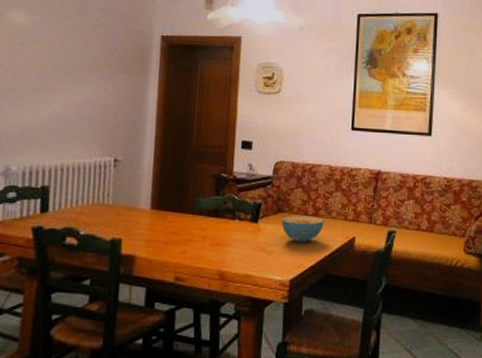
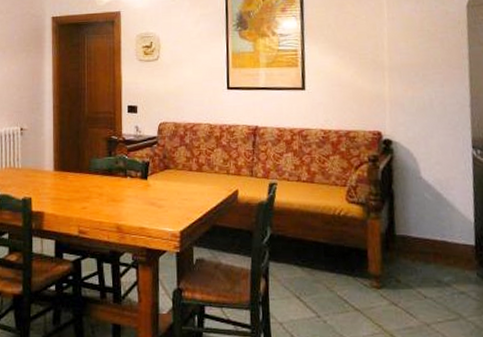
cereal bowl: present [281,215,324,243] -> none [168,171,208,197]

